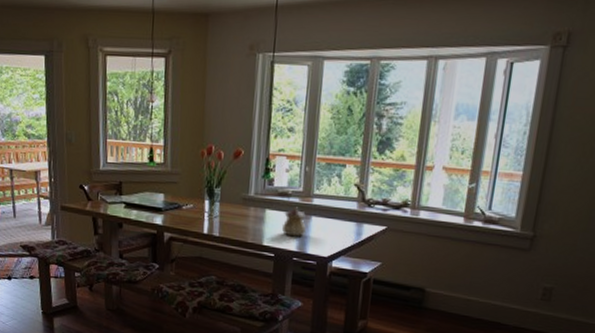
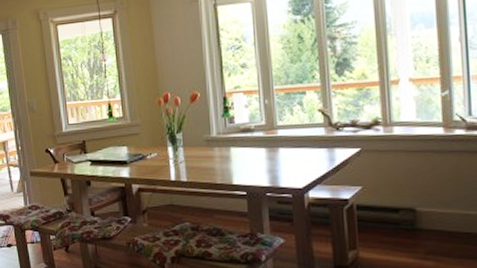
teapot: present [282,207,306,237] -> none [250,141,275,172]

